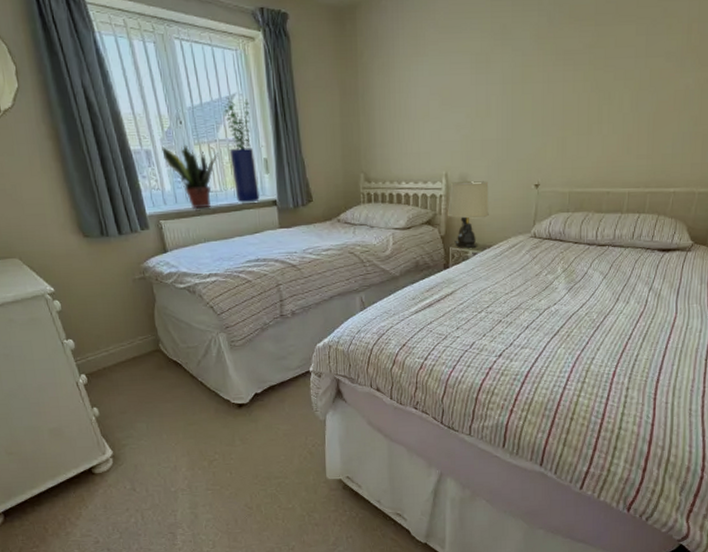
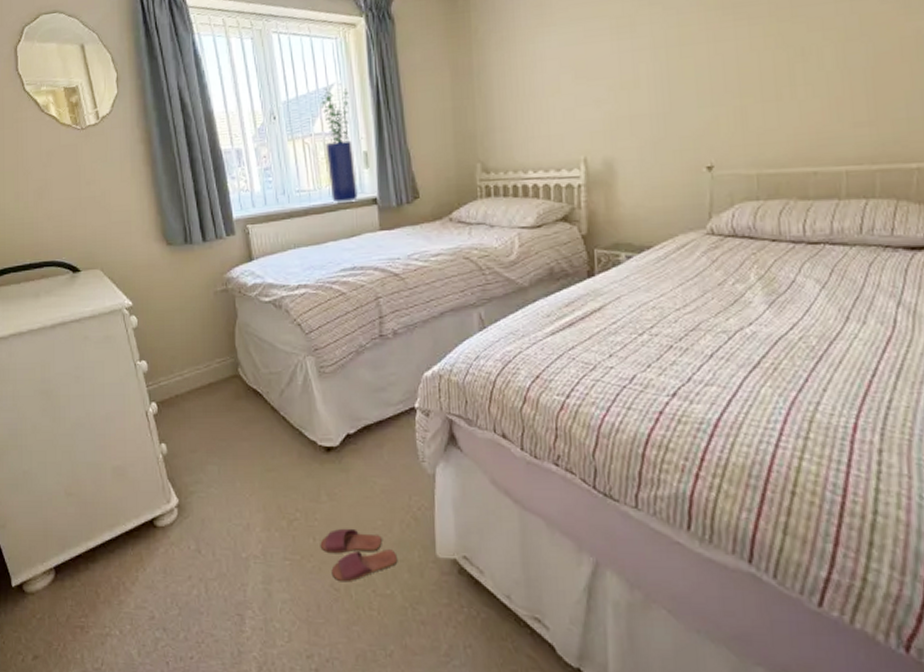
potted plant: present [162,145,219,209] -> none [253,141,314,211]
slippers: none [236,463,297,501] -> present [320,528,398,581]
table lamp: present [447,181,489,248] -> none [588,165,646,250]

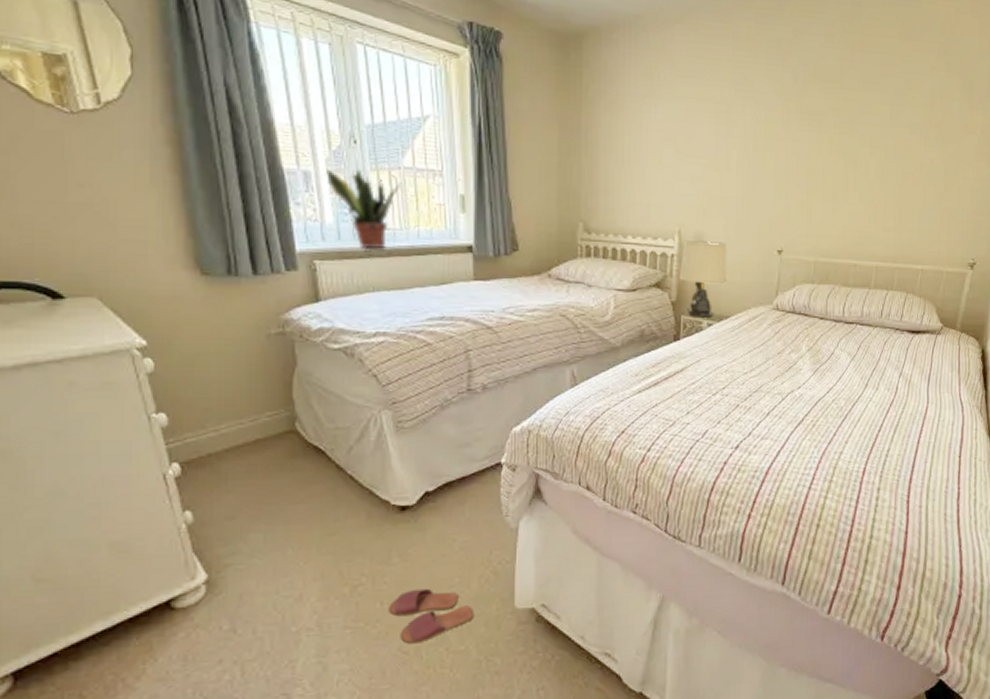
potted plant: none [253,141,314,211] -> present [326,169,403,249]
vase: present [320,88,358,203] -> none [413,118,451,247]
table lamp: none [588,165,646,250] -> present [679,241,727,318]

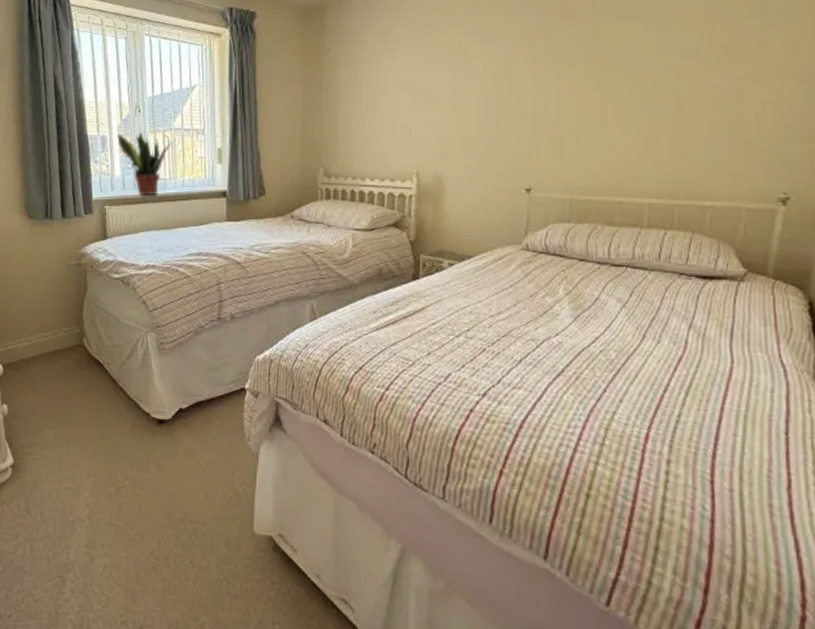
slippers: present [388,588,474,643] -> none [144,498,217,551]
table lamp: present [679,241,727,318] -> none [417,182,469,257]

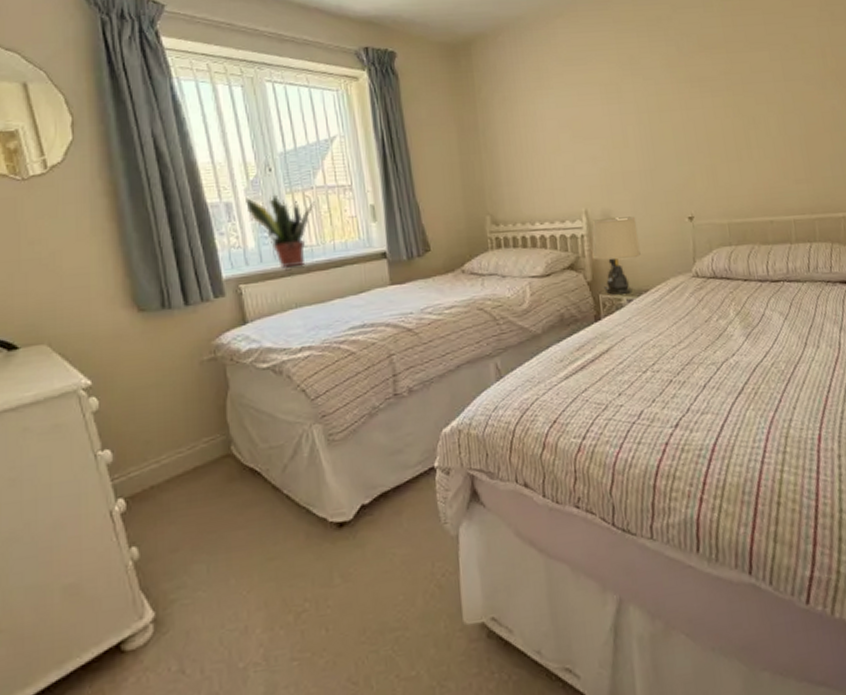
table lamp: none [417,182,469,257] -> present [591,216,641,294]

